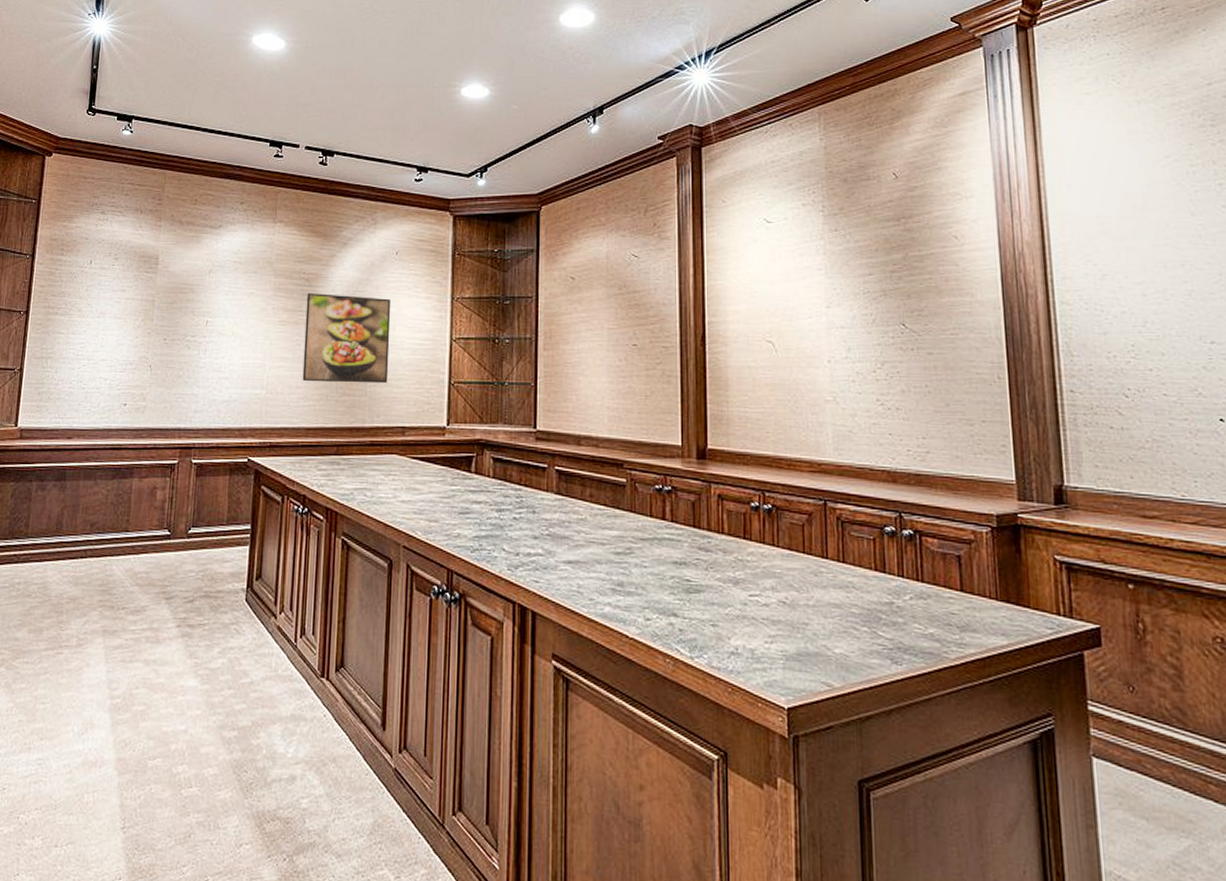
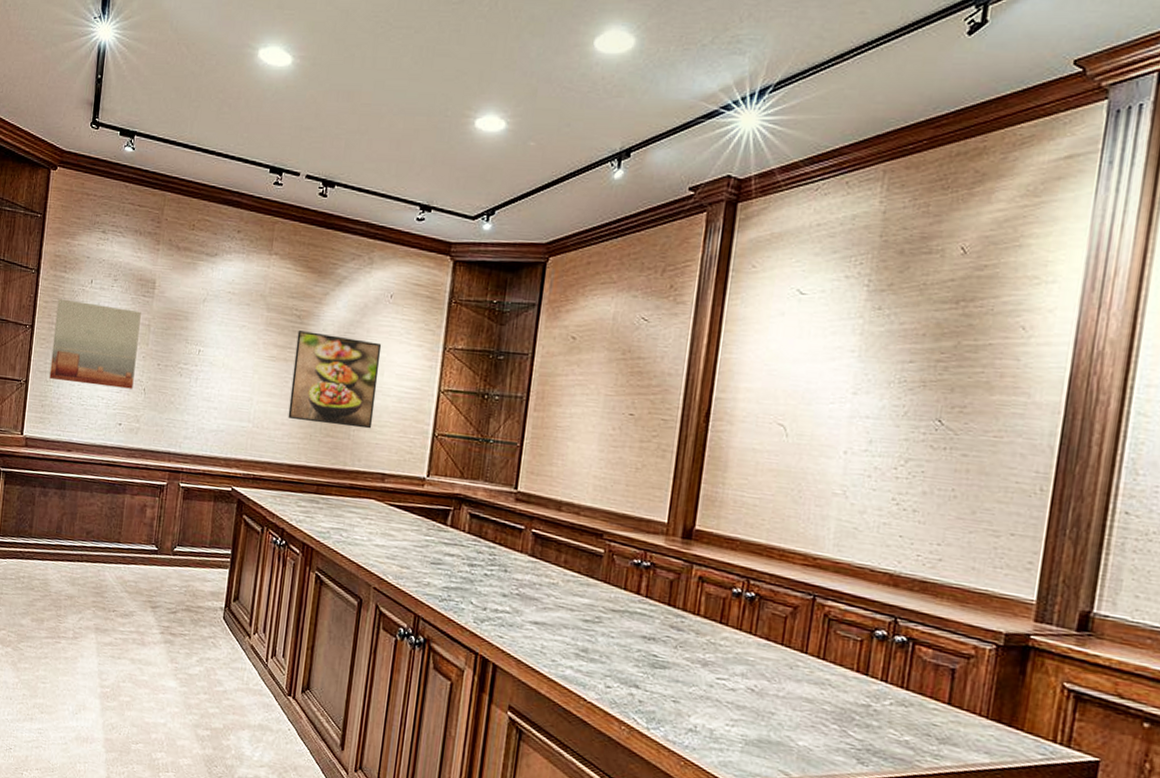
wall art: none [46,282,145,367] -> present [49,298,141,390]

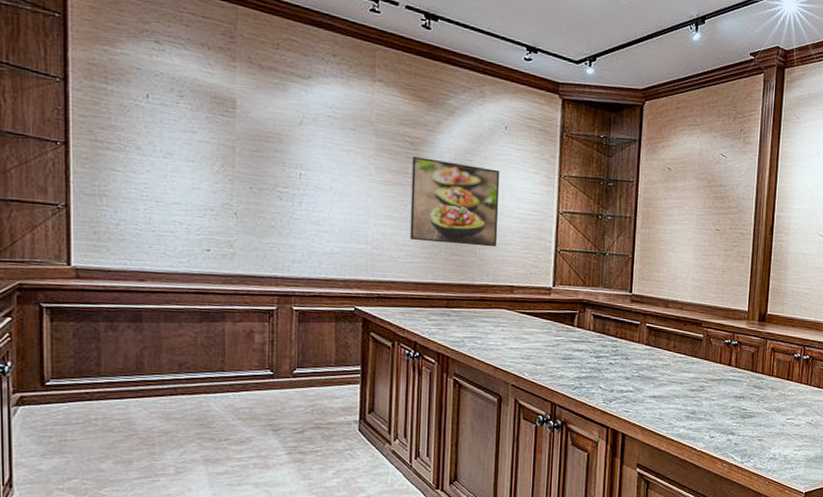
wall art: present [49,298,141,390] -> none [100,113,221,214]

